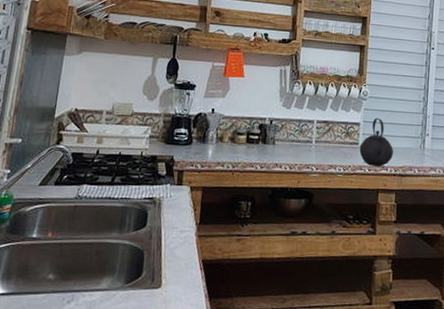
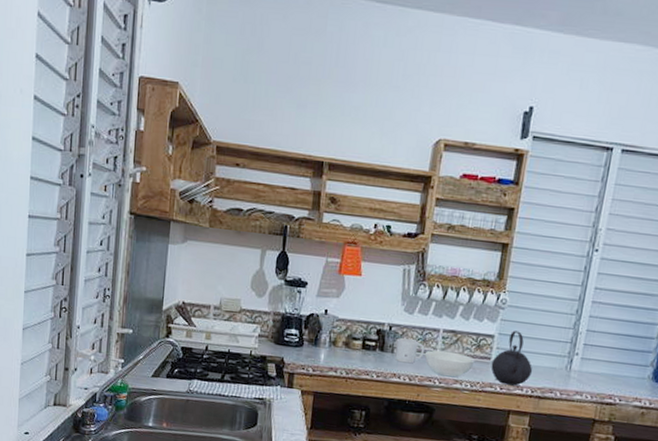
mug: none [276,130,302,153] -> present [395,338,425,364]
bowl: none [302,139,346,163] -> present [424,350,475,378]

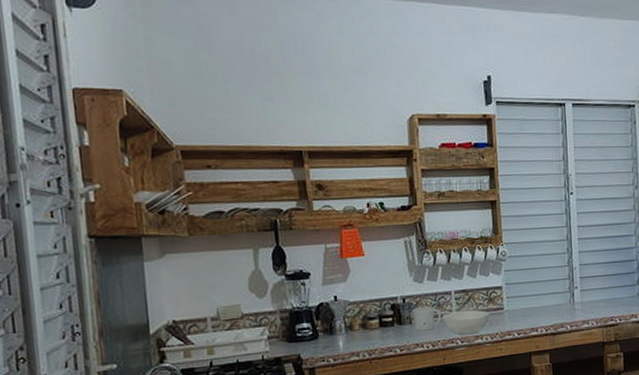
kettle: present [491,331,533,386] -> none [505,278,543,330]

